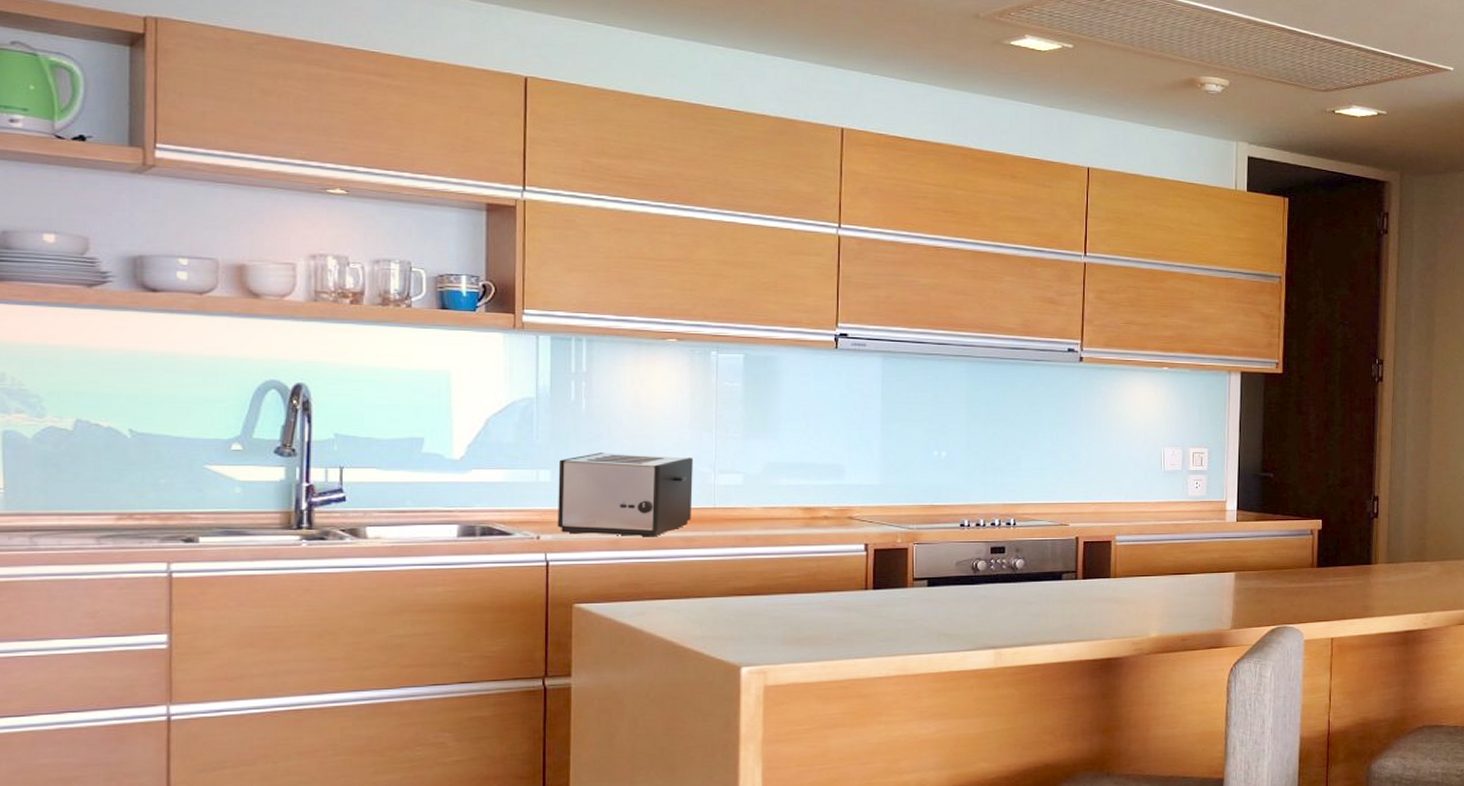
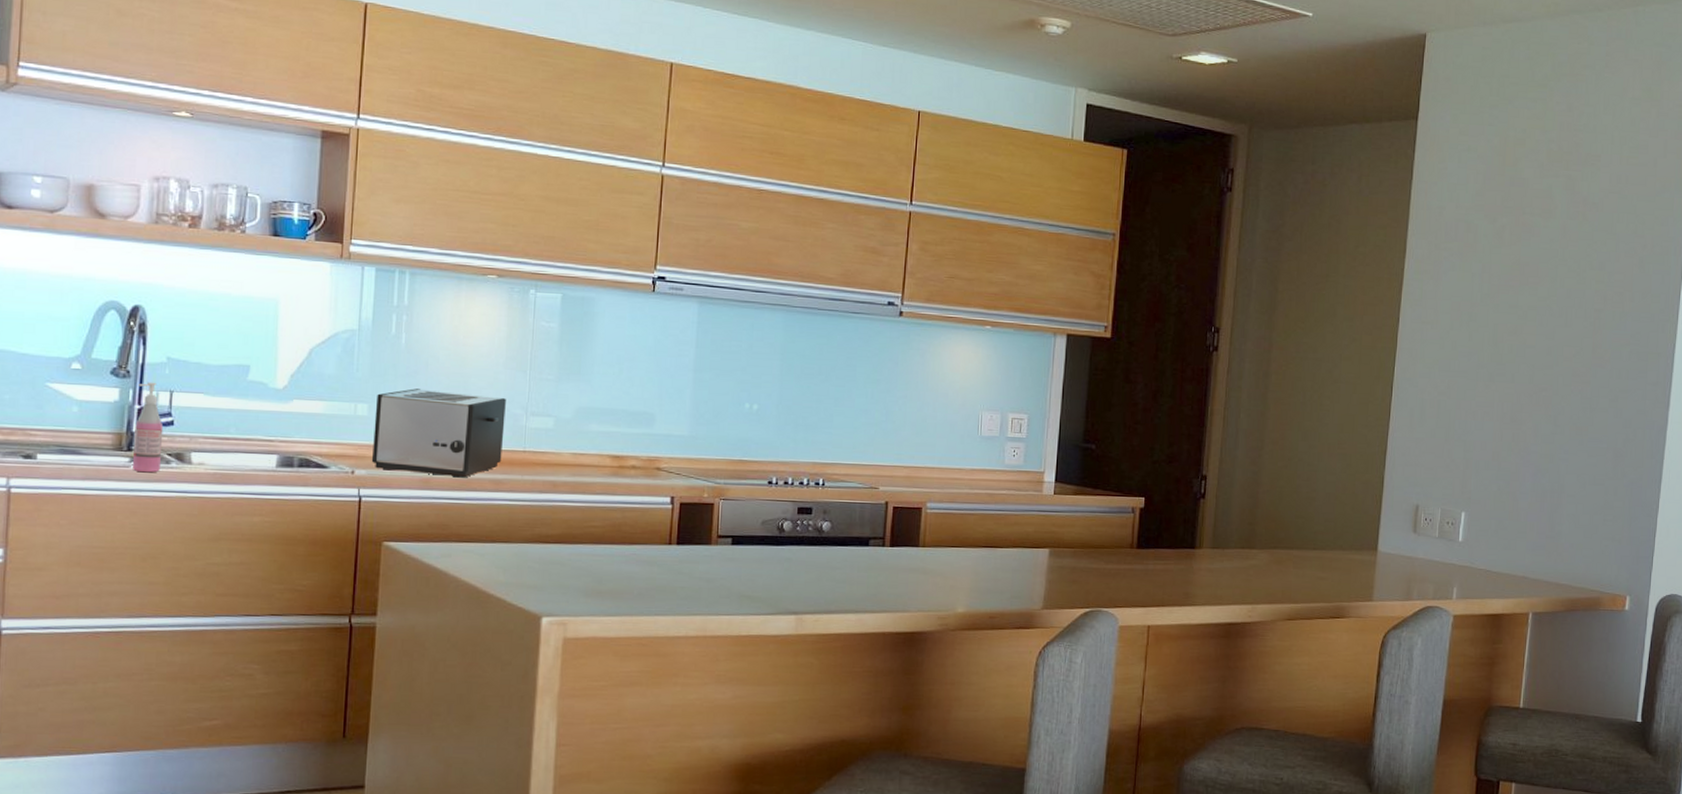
soap dispenser: none [303,459,335,550] -> present [131,382,164,473]

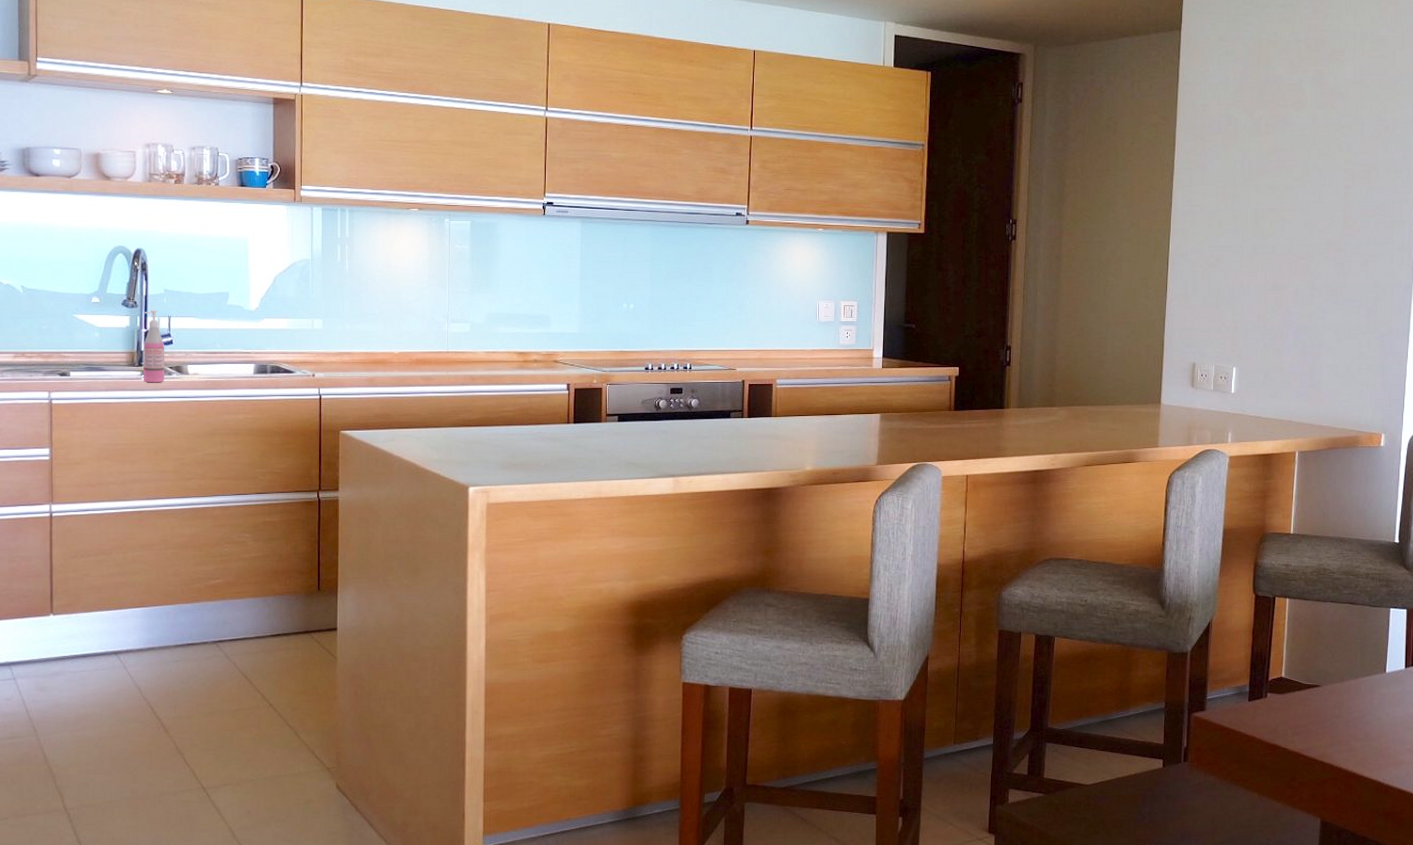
toaster: present [371,388,506,478] -> none [327,305,431,376]

